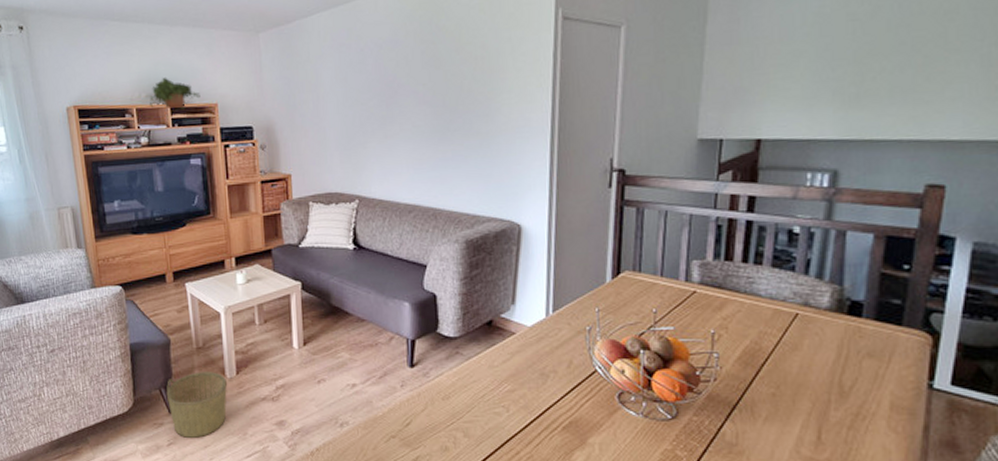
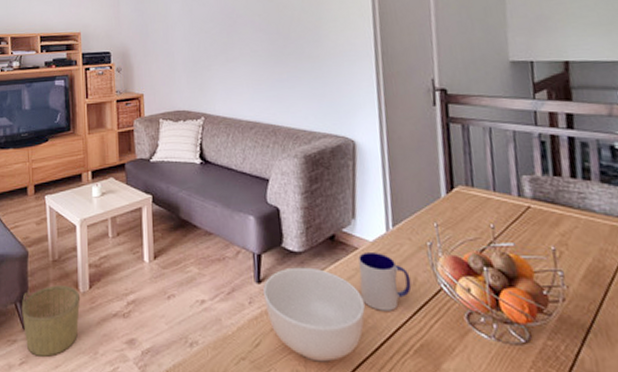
potted plant: present [149,76,201,110] -> none [22,10,66,38]
bowl: none [415,352,518,439] -> present [262,267,365,362]
mug: none [513,337,566,392] -> present [358,253,412,311]

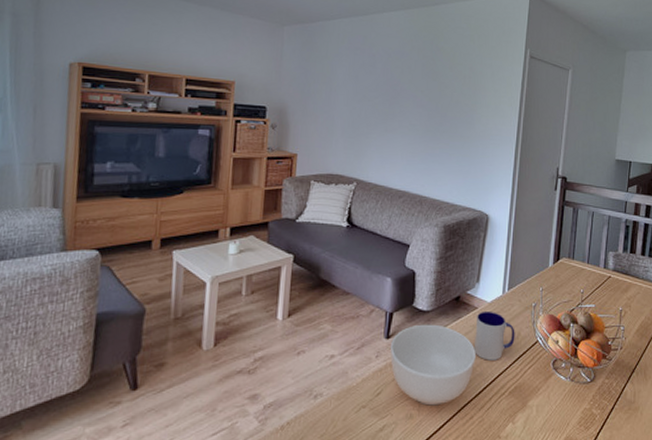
basket: present [21,285,81,357] -> none [130,344,203,417]

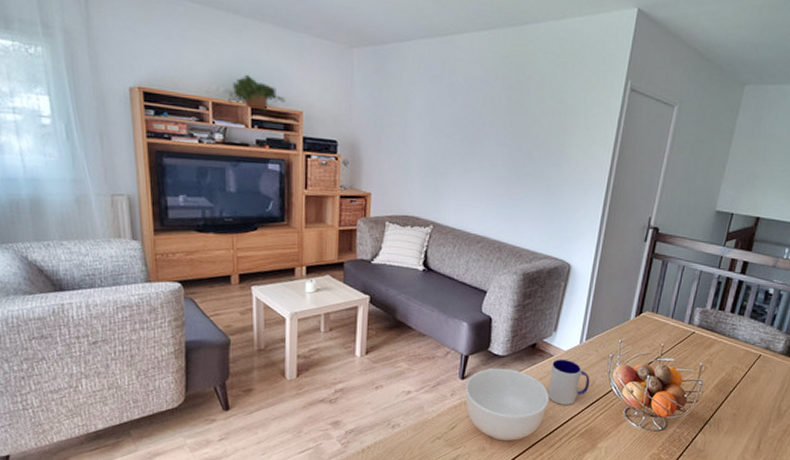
potted plant: none [163,49,219,83] -> present [227,74,285,112]

